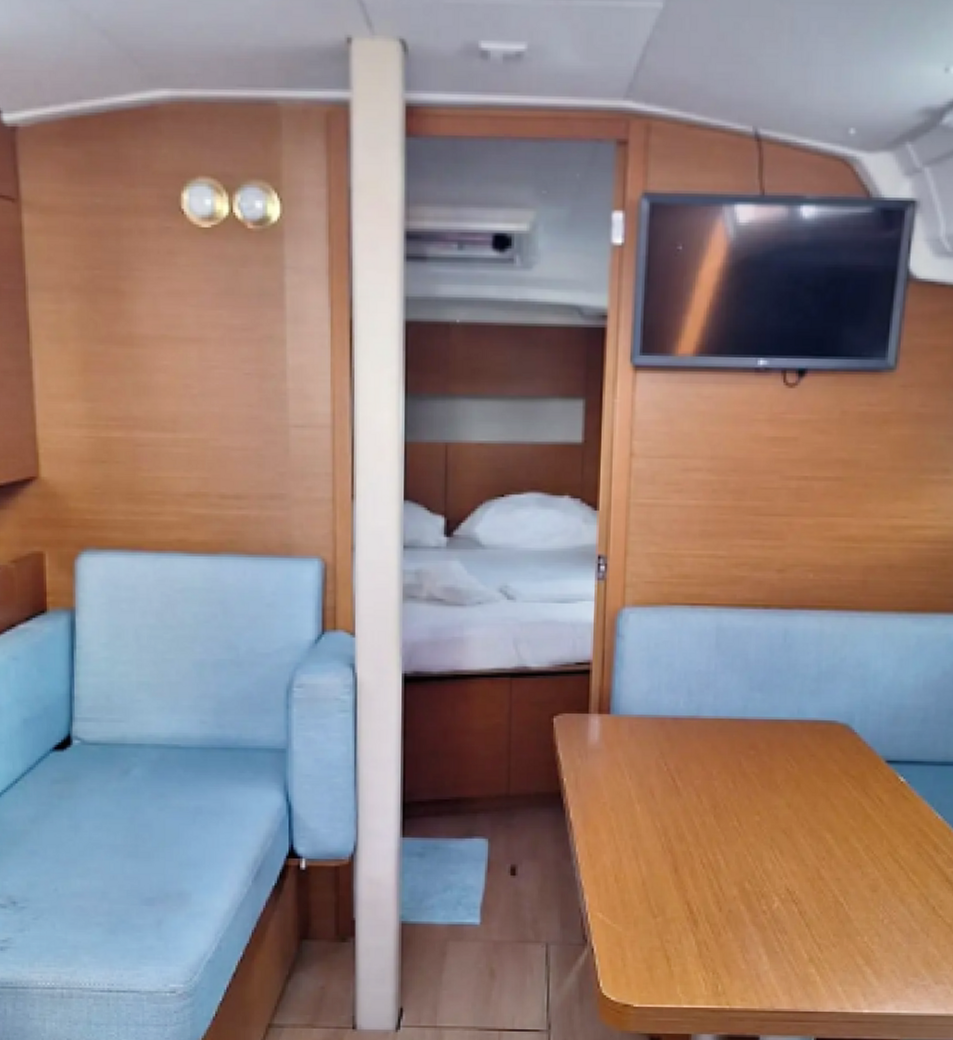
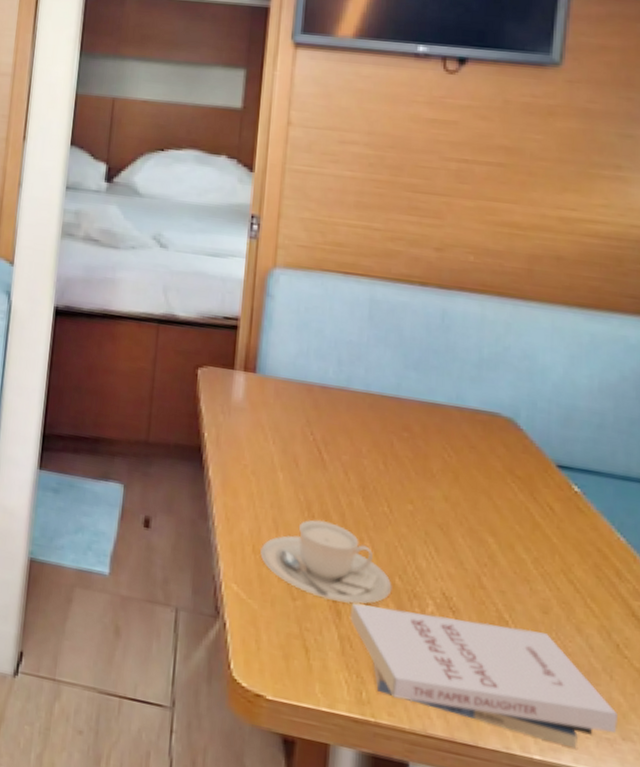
teacup: none [622,842,743,913] -> present [260,520,392,605]
books: none [706,907,932,998] -> present [350,602,618,749]

